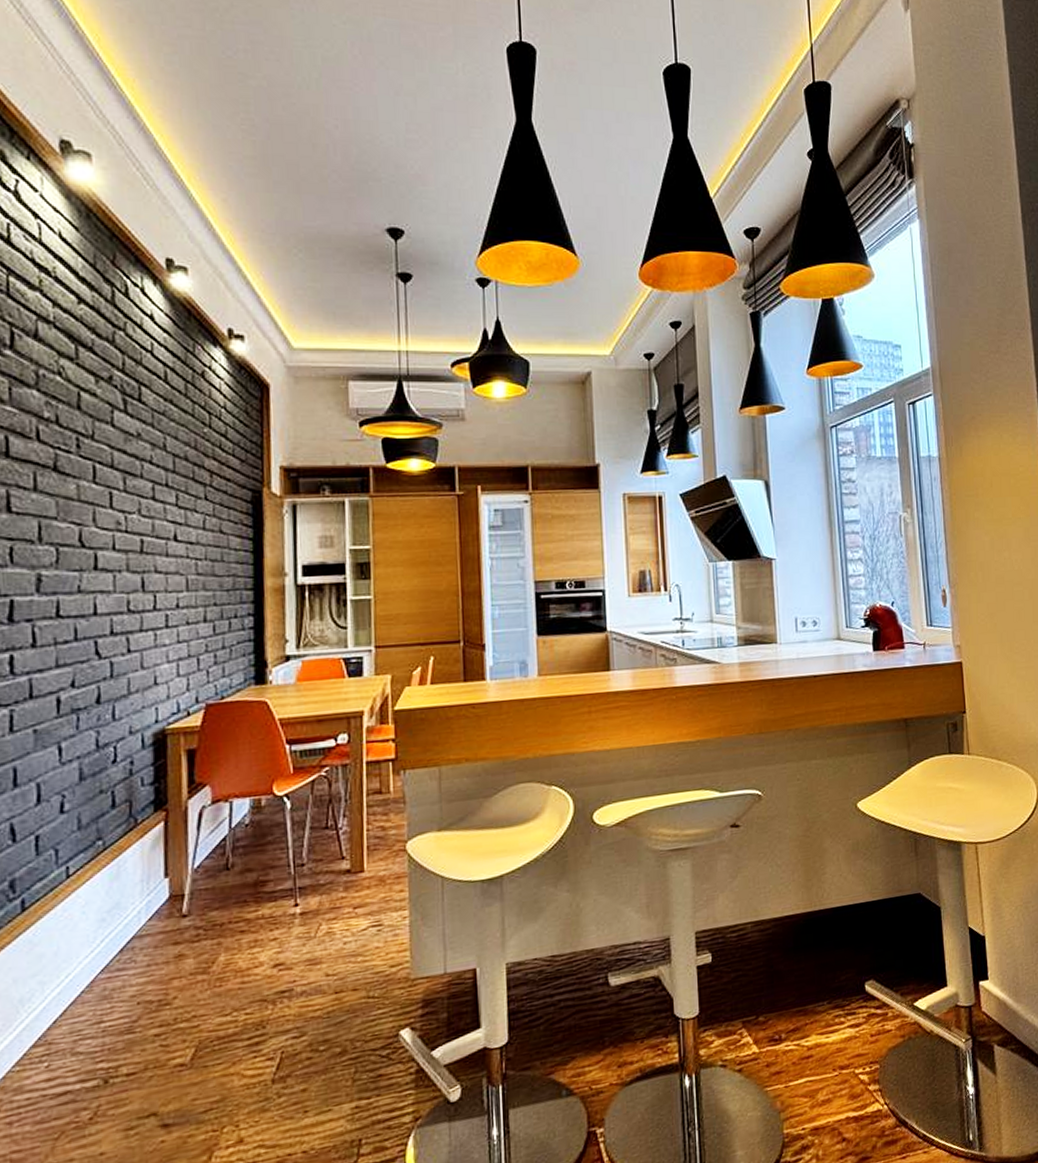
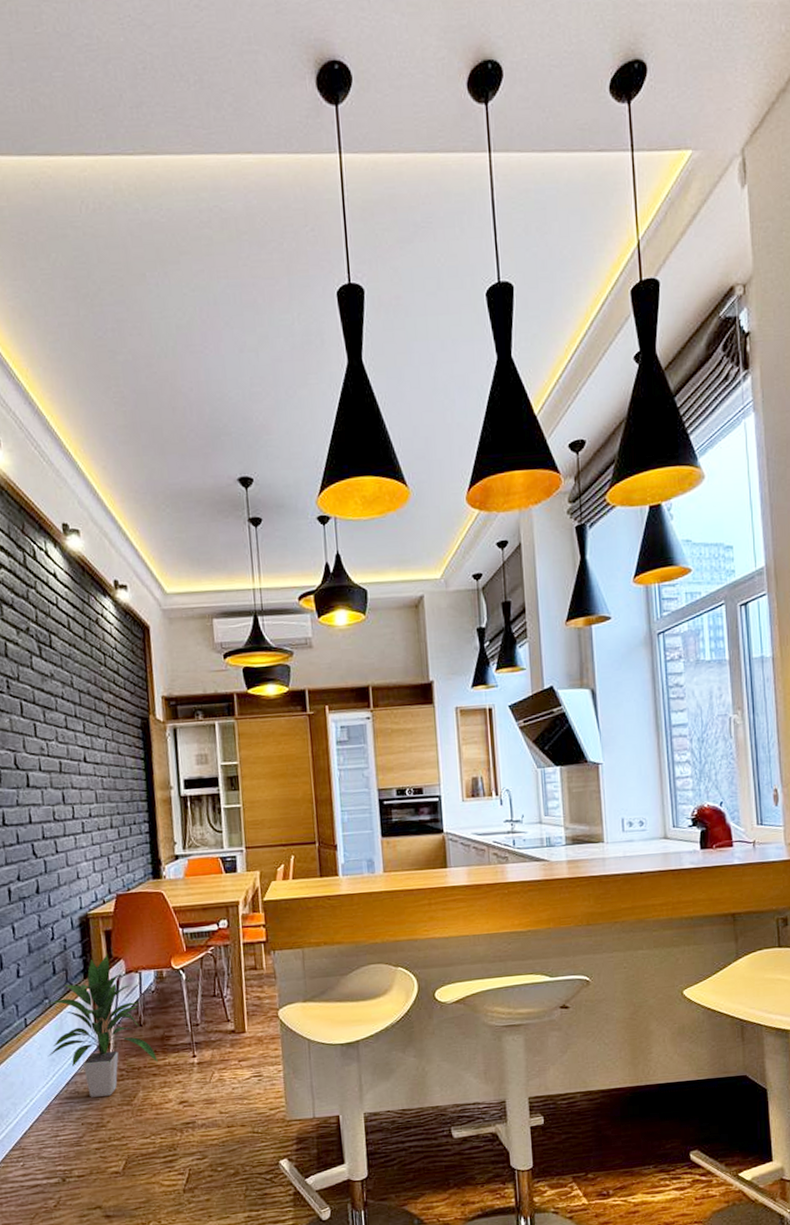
indoor plant: none [95,778,248,967] -> present [47,953,158,1097]

